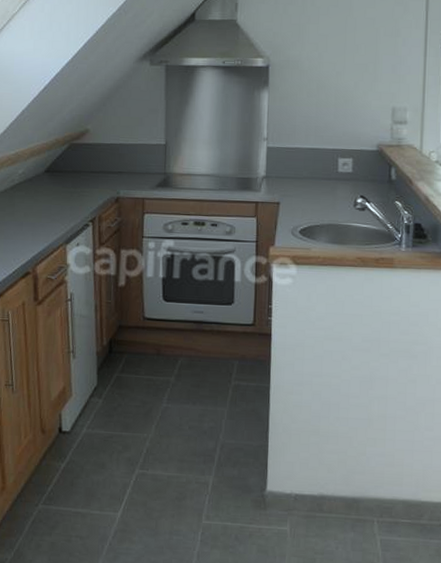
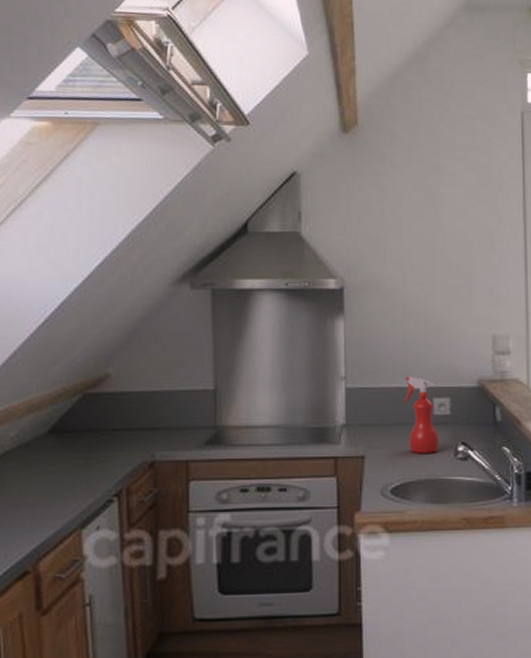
spray bottle: none [313,139,342,203] -> present [403,376,440,453]

